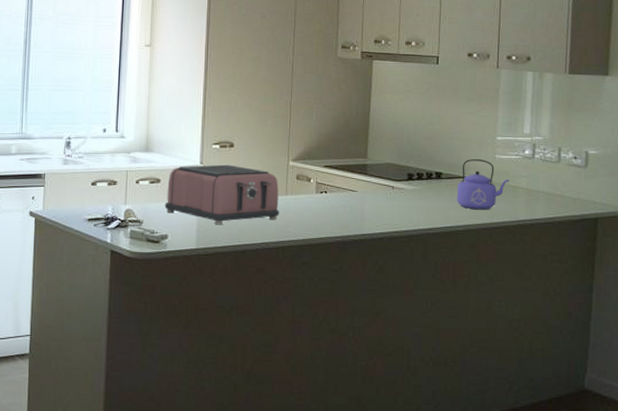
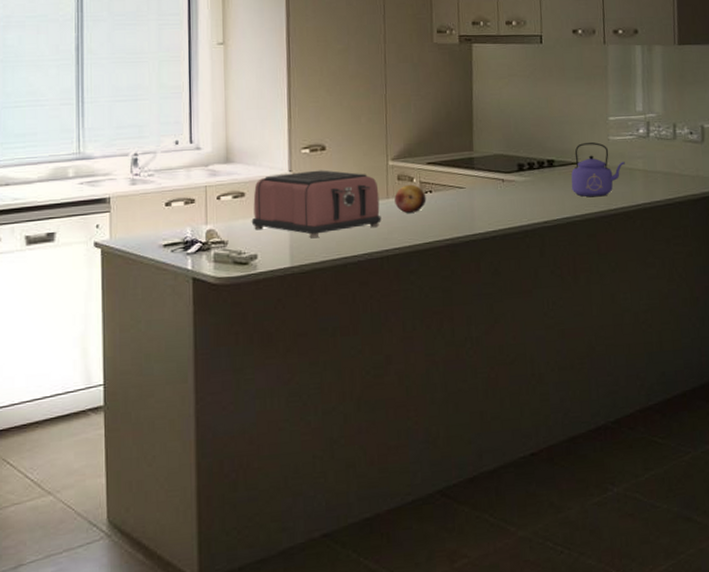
fruit: none [293,184,321,210] -> present [394,184,427,213]

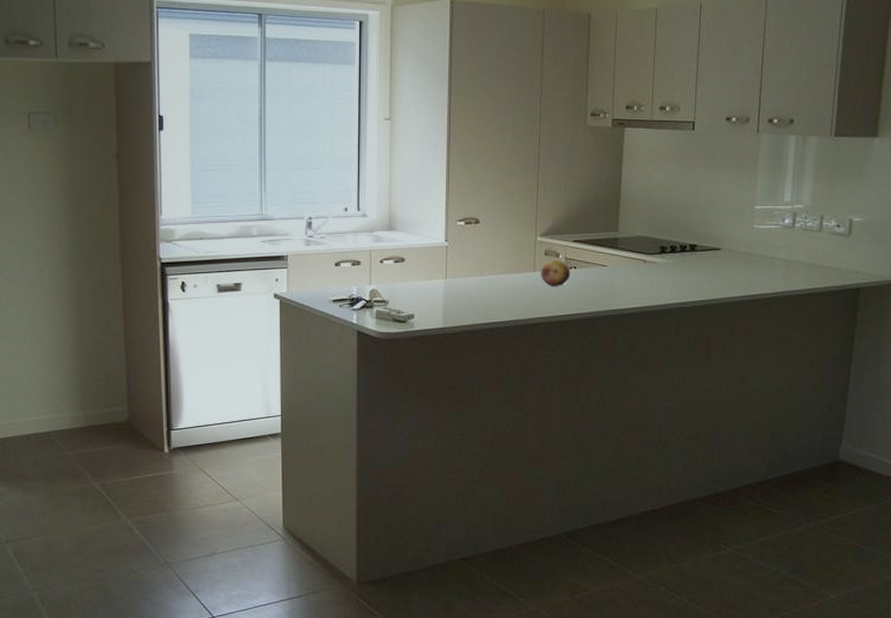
toaster: present [251,170,382,239] -> none [410,241,528,304]
kettle: present [571,141,625,197] -> none [711,229,767,283]

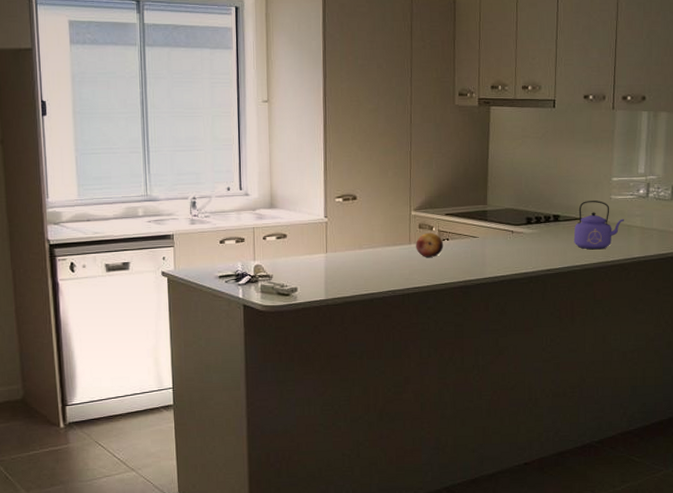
kettle: none [711,229,767,283] -> present [573,200,624,250]

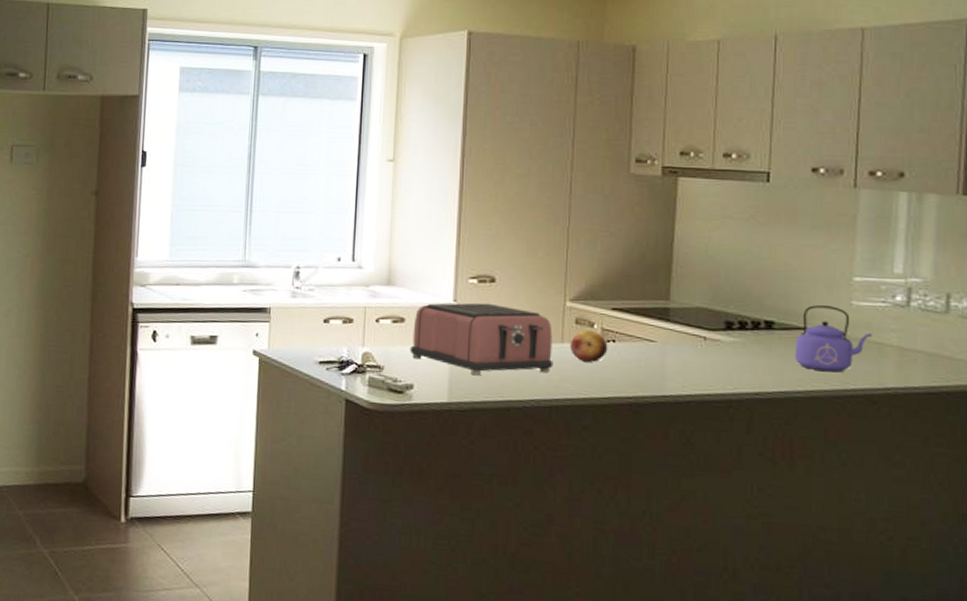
toaster: none [292,217,404,276] -> present [409,302,553,376]

